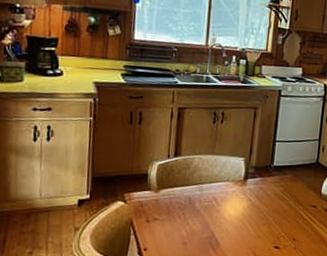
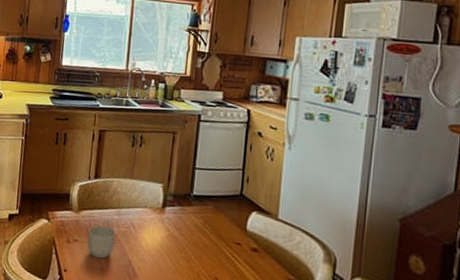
mug: none [168,202,198,234] -> present [87,225,116,259]

